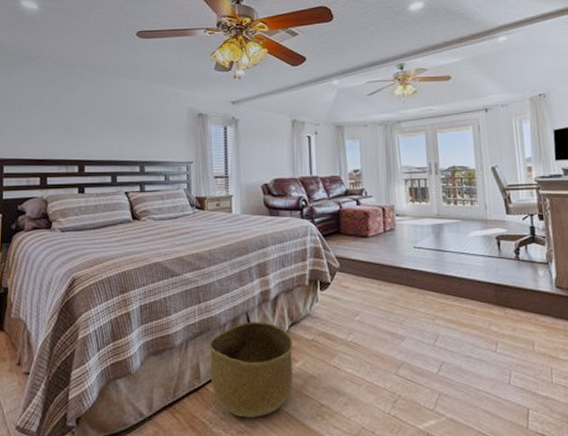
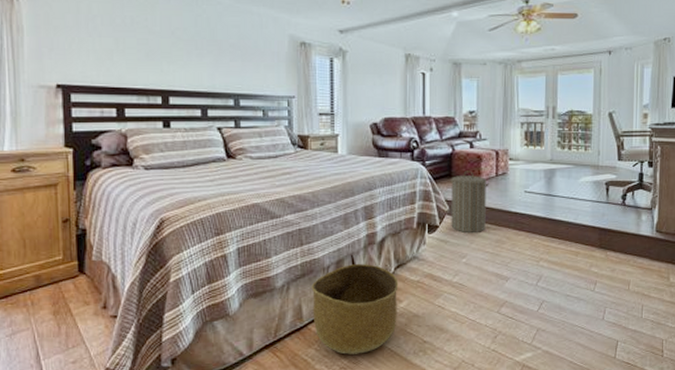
laundry hamper: none [339,227,379,291] -> present [450,170,490,234]

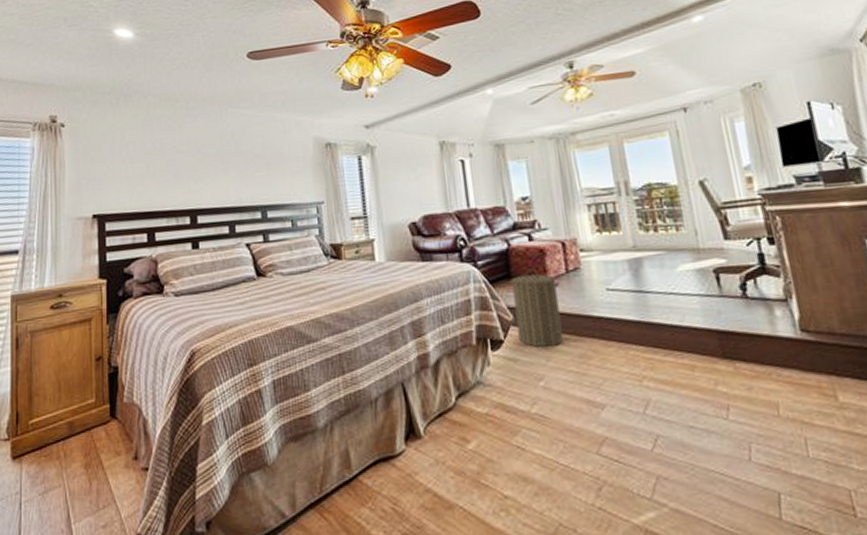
basket: present [311,263,399,355] -> none [358,393,467,516]

